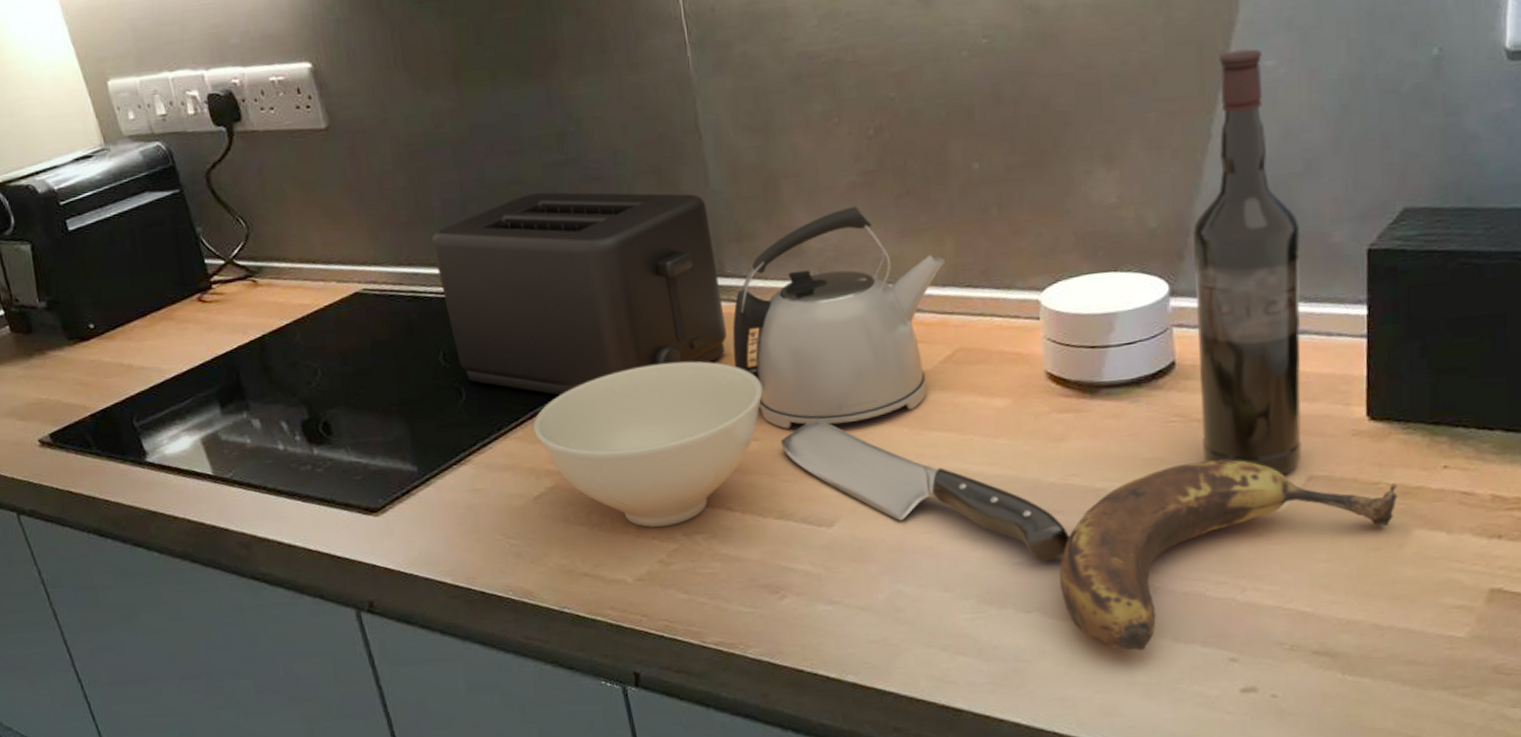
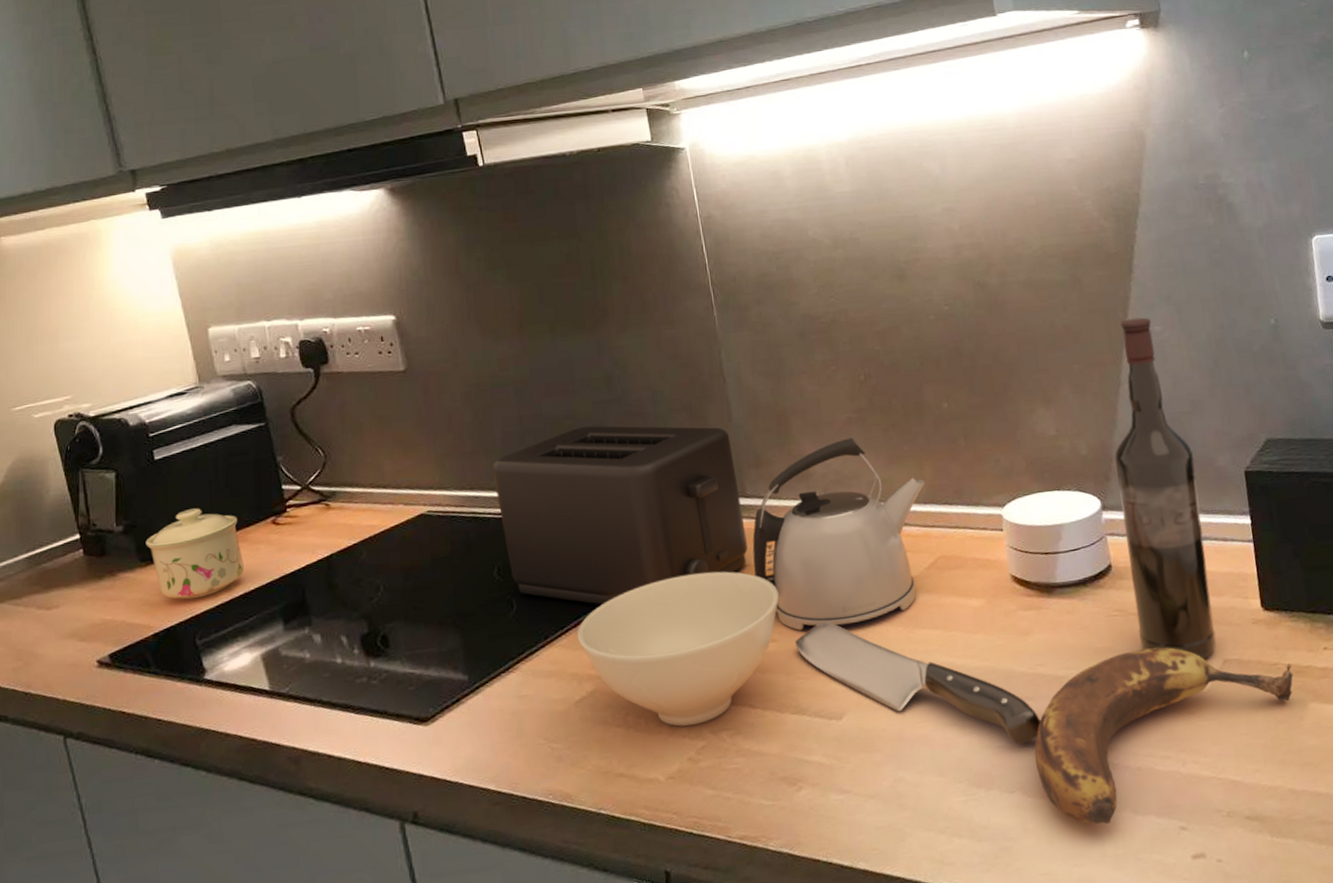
sugar bowl: none [70,283,174,381] -> present [145,508,244,600]

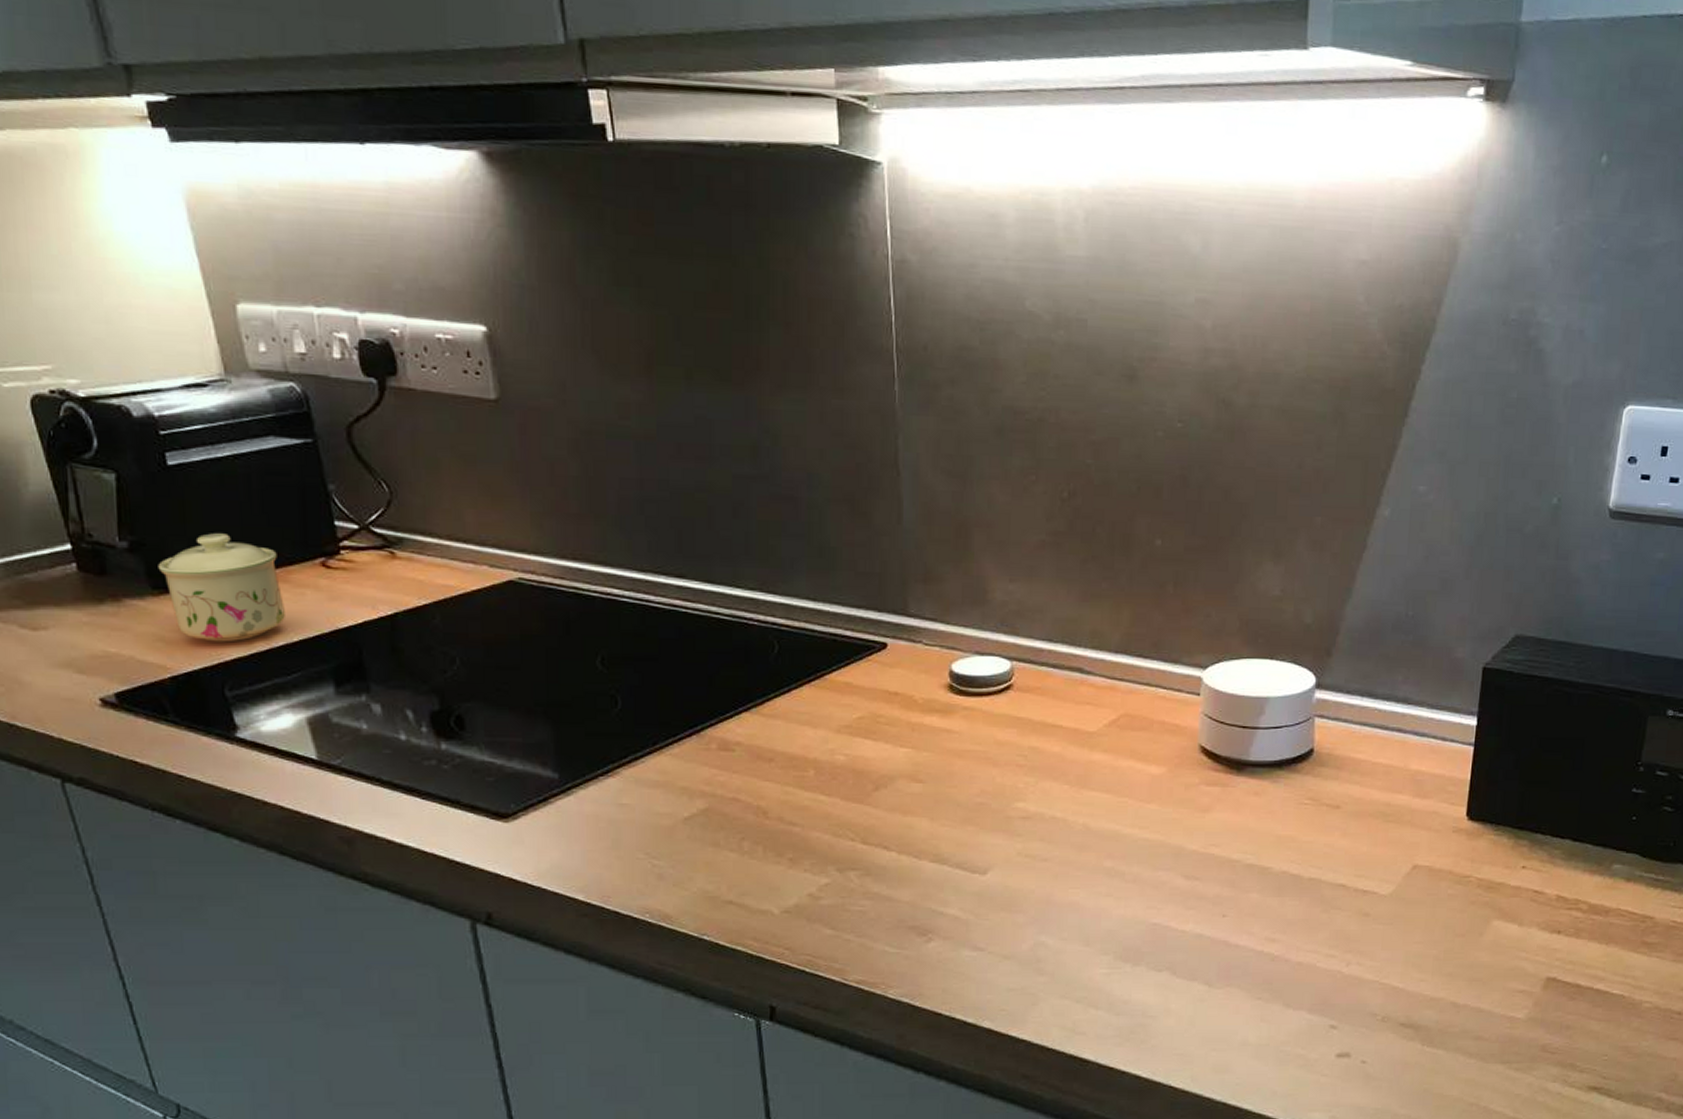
toaster: present [492,425,748,605] -> none [602,504,904,715]
bowl: present [577,571,779,727] -> none [691,695,932,860]
kettle: present [752,437,926,631] -> none [908,564,1121,775]
kitchen knife: present [795,620,1041,745] -> none [944,767,1204,924]
banana: present [1034,647,1294,824] -> none [1191,843,1484,1013]
wine bottle: present [1114,317,1217,659] -> none [1328,472,1431,861]

